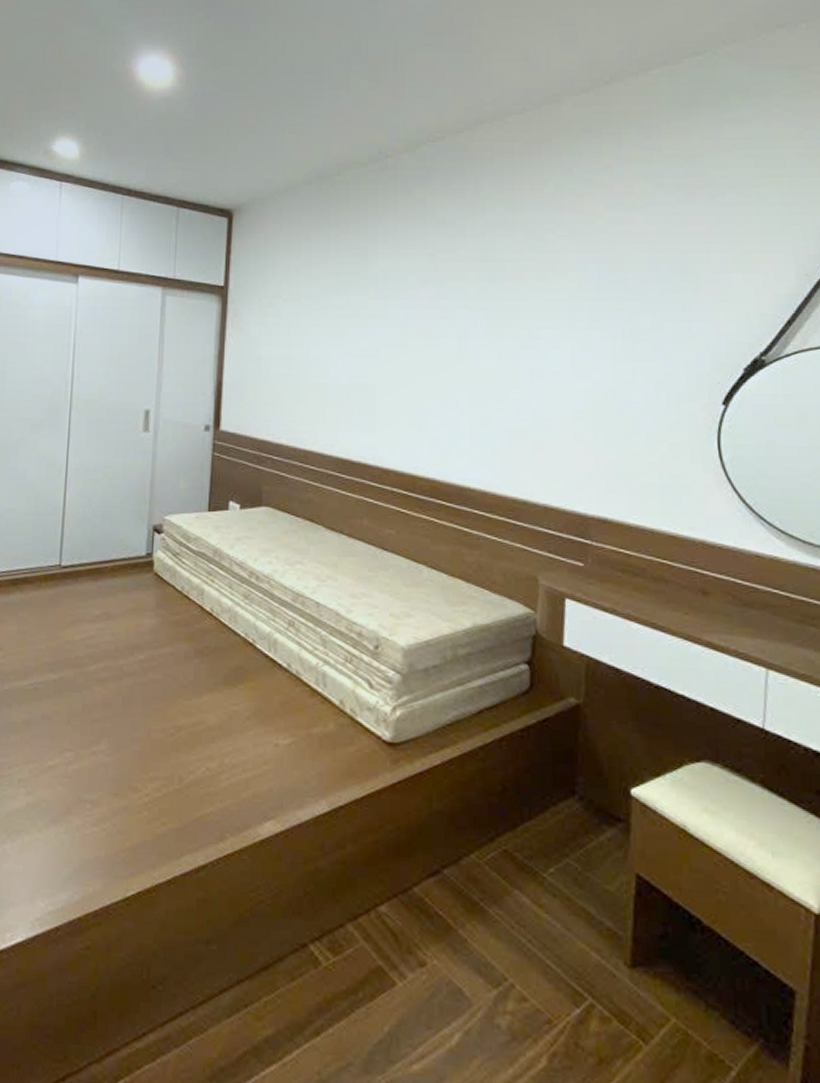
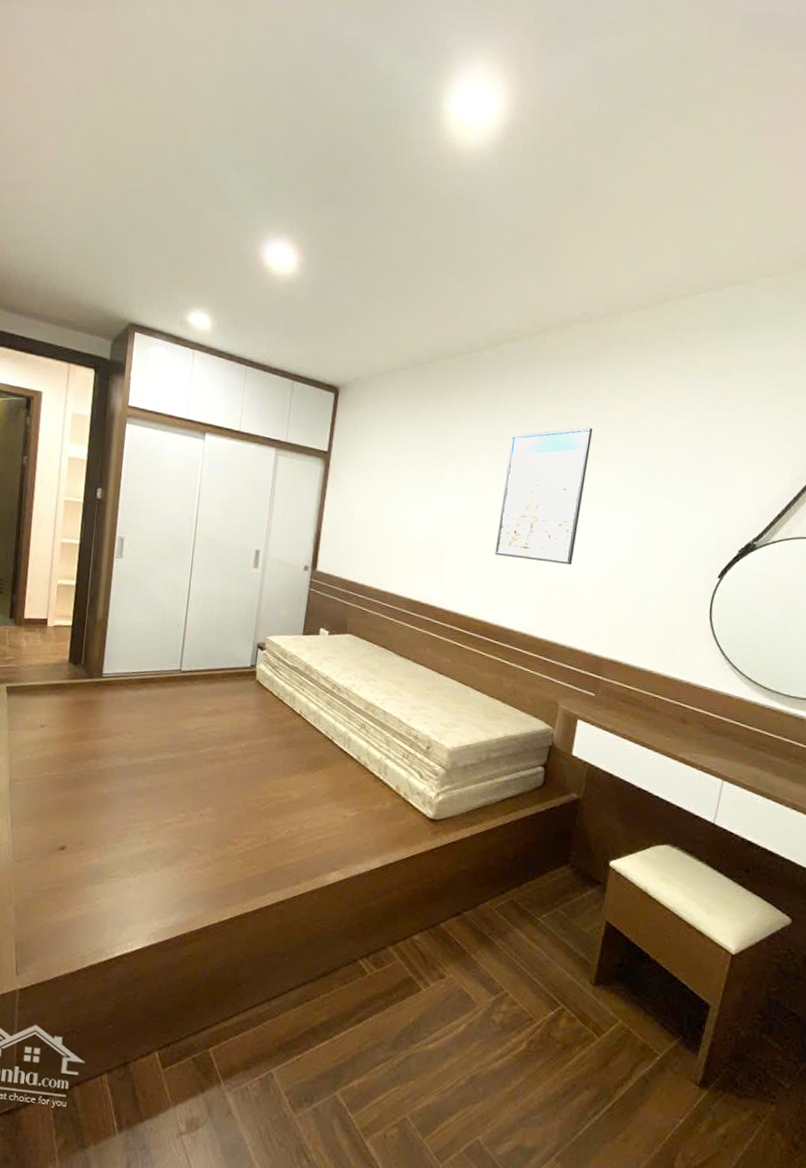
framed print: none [437,233,543,402] -> present [495,427,593,566]

